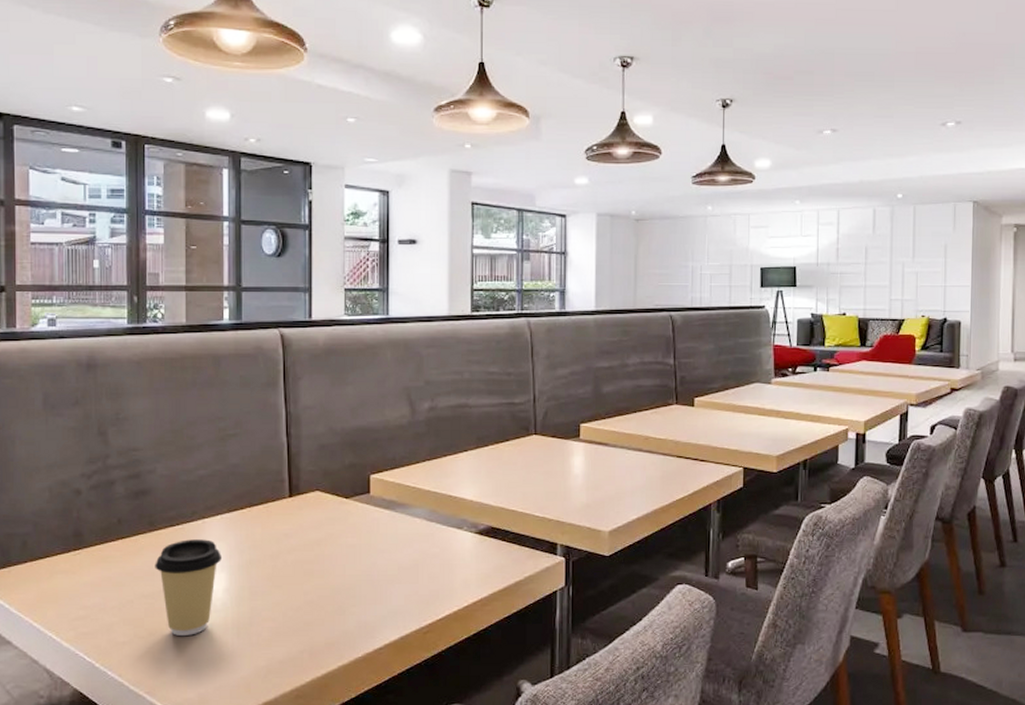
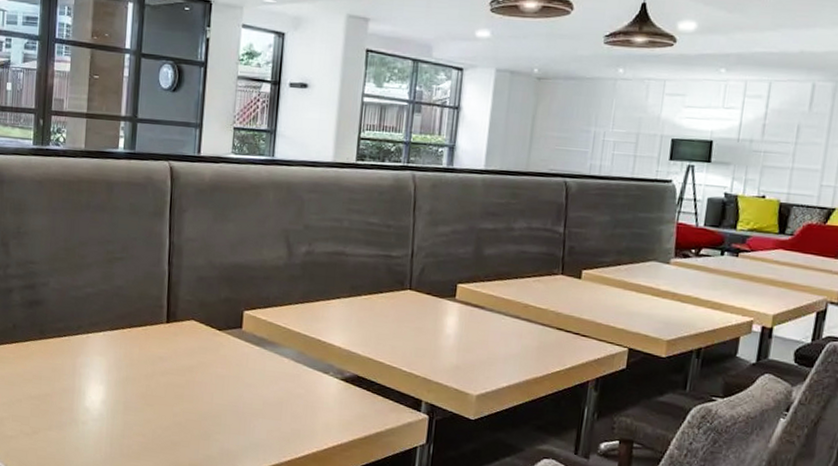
coffee cup: present [155,539,221,636] -> none [42,350,101,439]

